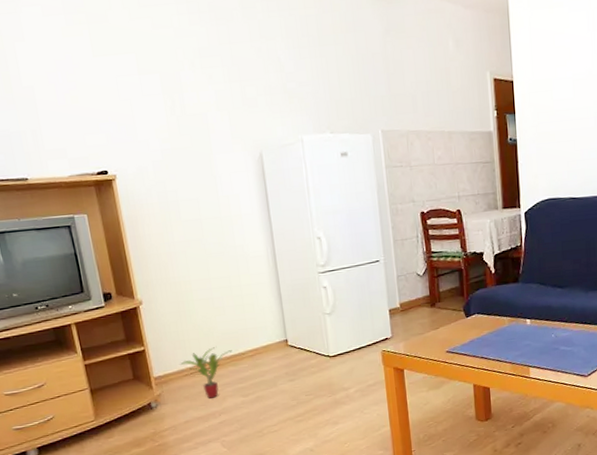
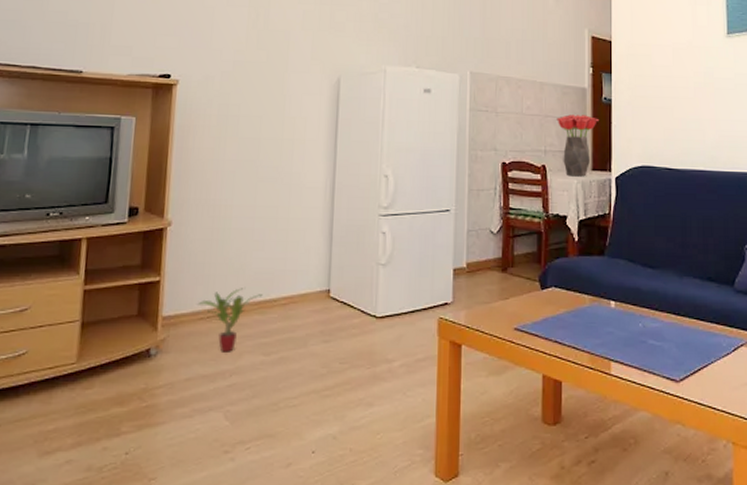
bouquet: none [466,157,506,217] -> present [556,114,599,177]

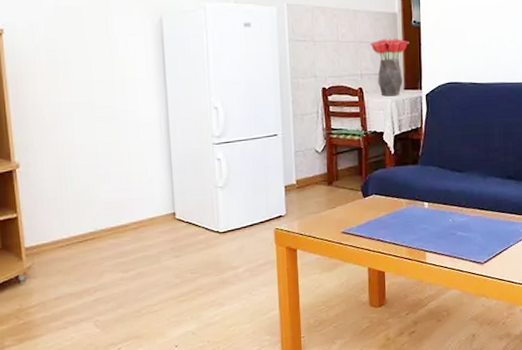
potted plant: present [197,288,263,352] -> none [56,217,115,273]

